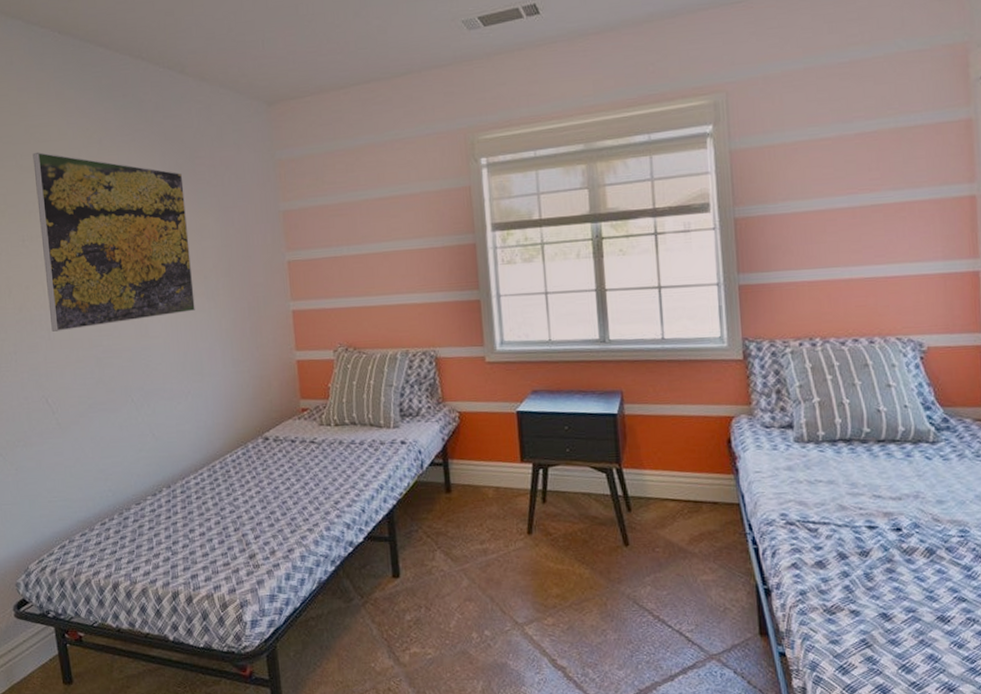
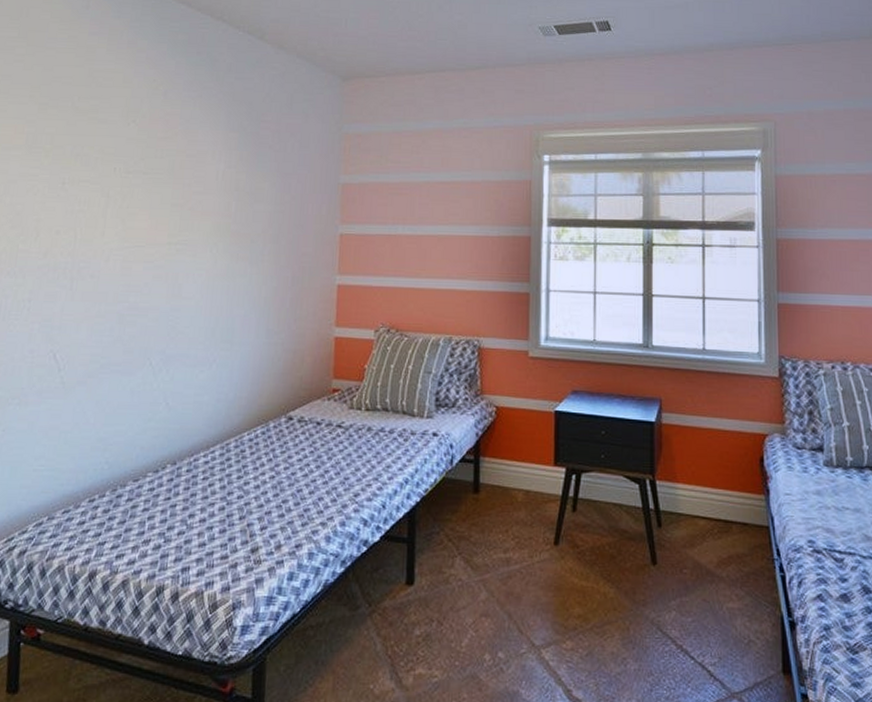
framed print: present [32,151,195,332] -> none [75,96,246,282]

